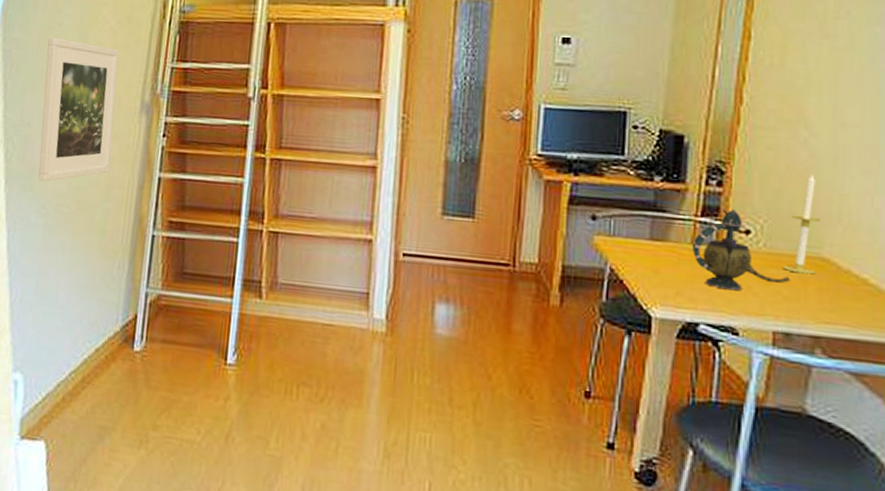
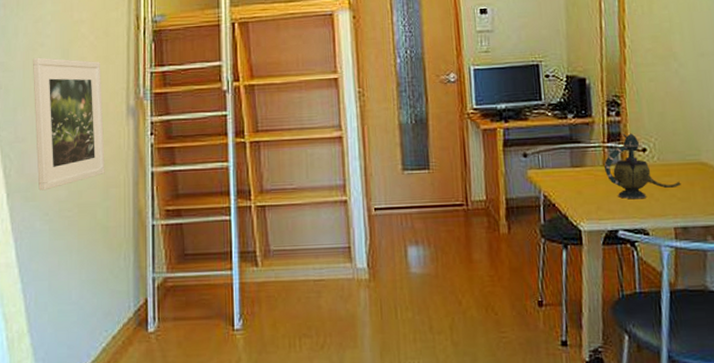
candle: present [782,174,820,275] -> none [674,97,699,178]

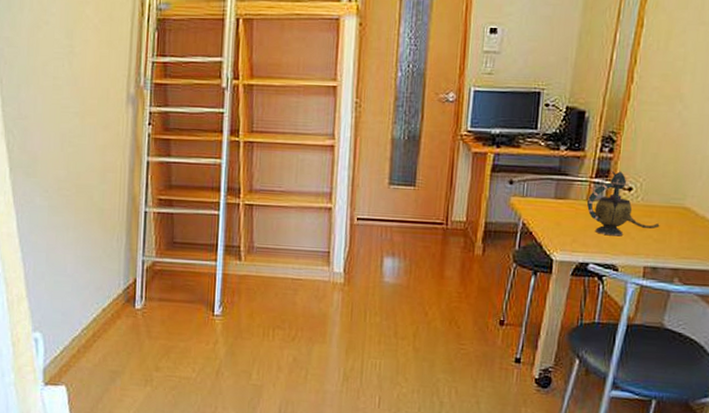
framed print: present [32,57,105,191] -> none [36,35,104,169]

